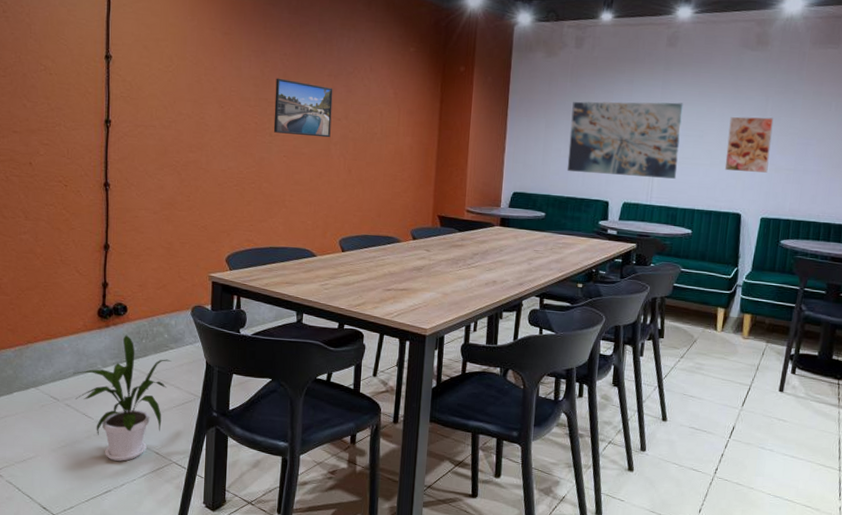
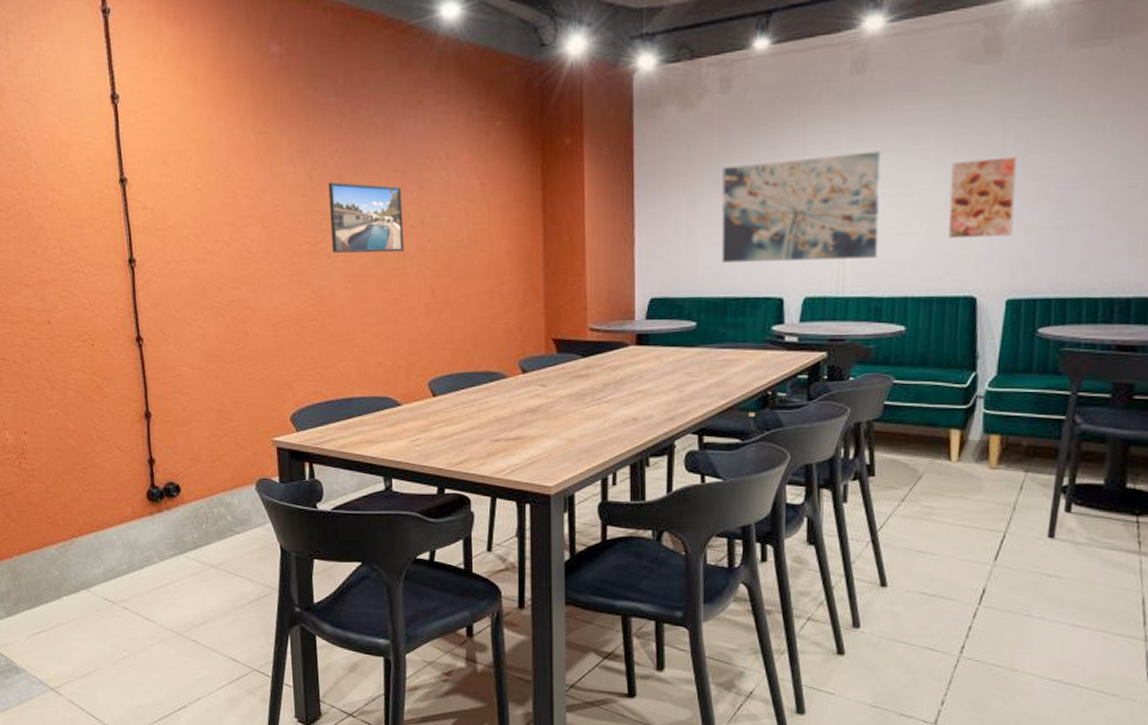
house plant: present [73,334,172,461] -> none [127,519,239,671]

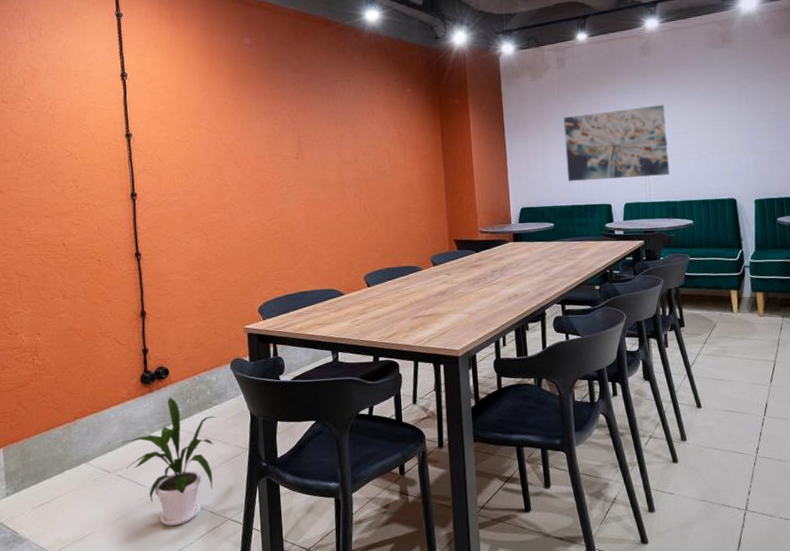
house plant: none [127,519,239,671] -> present [122,397,217,526]
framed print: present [328,182,404,253] -> none [286,133,344,184]
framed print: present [947,156,1017,239] -> none [710,106,753,161]

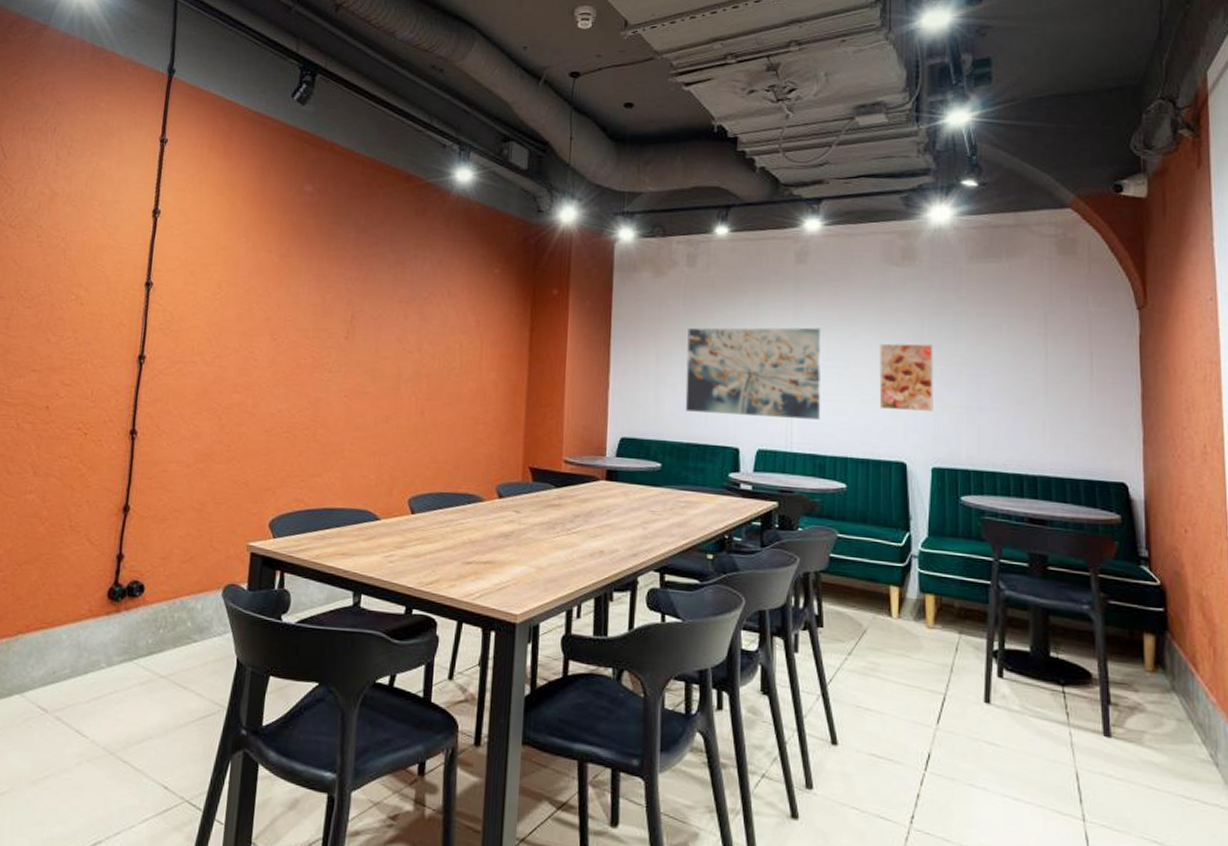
house plant: present [122,397,217,526] -> none [68,622,194,799]
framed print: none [710,106,753,161] -> present [879,343,933,411]

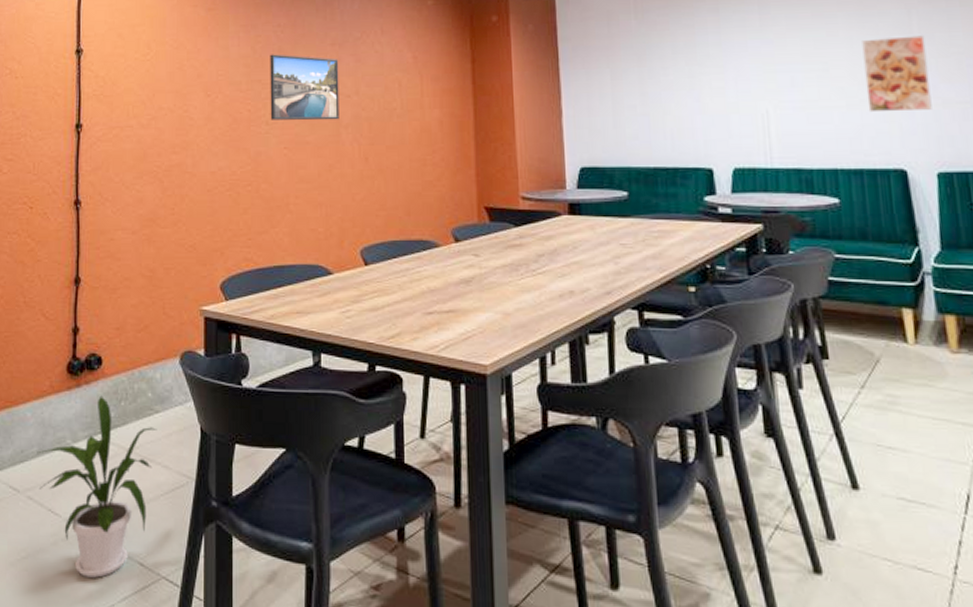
house plant: none [68,622,194,799] -> present [37,395,157,578]
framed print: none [333,305,405,374] -> present [270,54,339,121]
wall art: present [685,327,821,420] -> none [642,29,802,133]

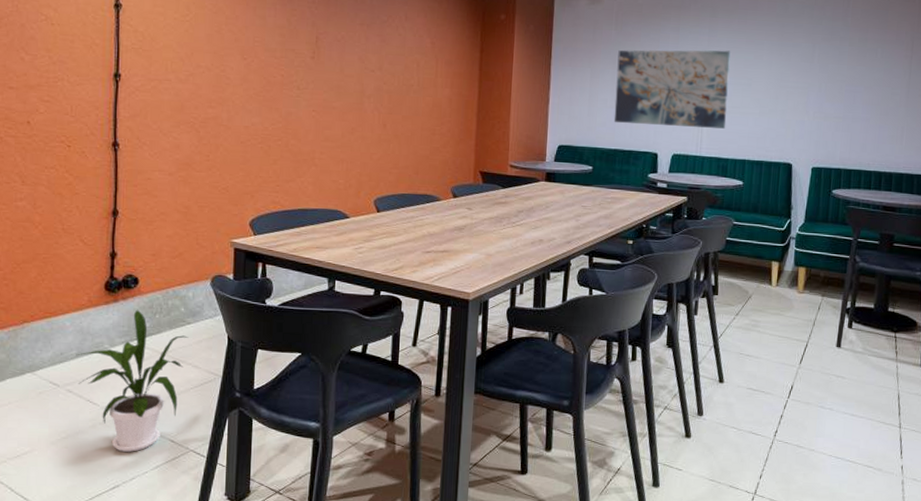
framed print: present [270,54,339,121] -> none [301,27,366,91]
wall art: none [642,29,802,133] -> present [613,50,731,129]
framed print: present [862,35,932,113] -> none [774,64,821,121]

